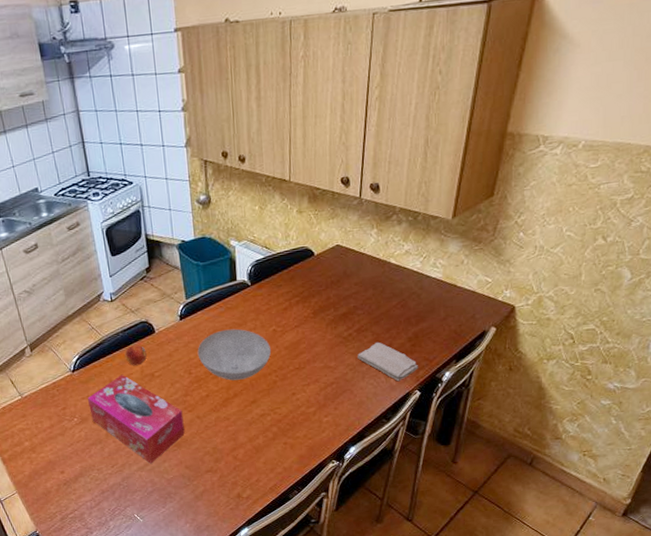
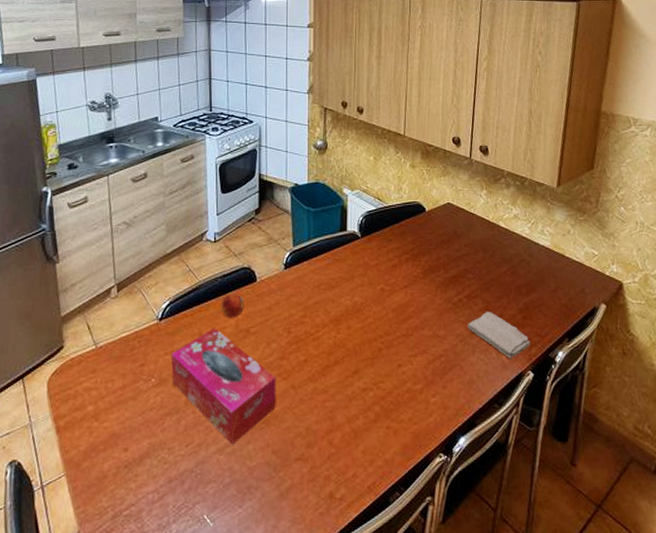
bowl: present [197,328,271,381] -> none [299,284,377,344]

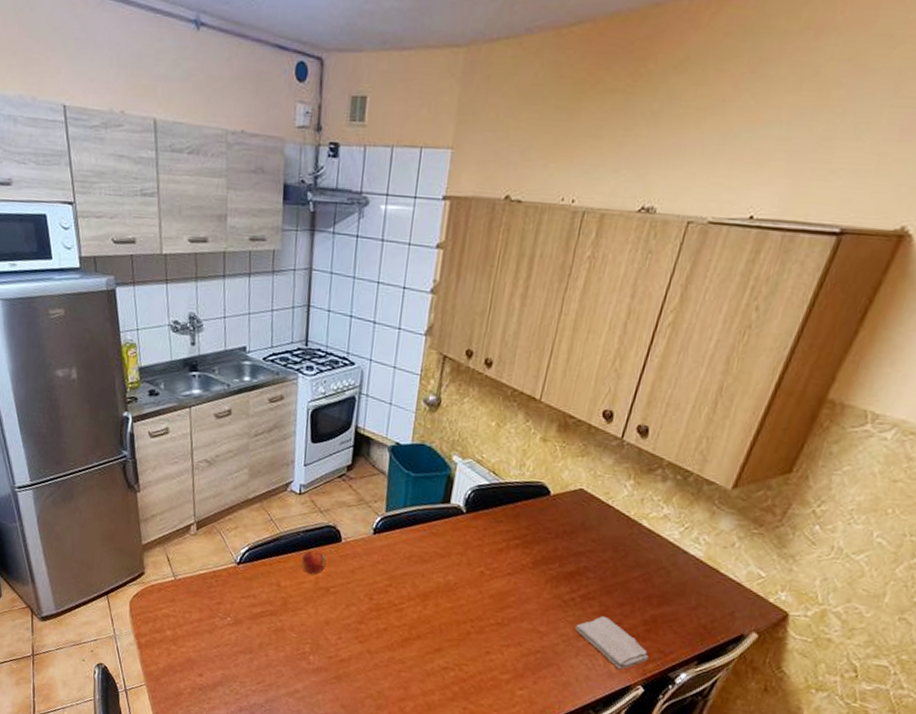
tissue box: present [170,327,276,445] -> none [247,580,353,692]

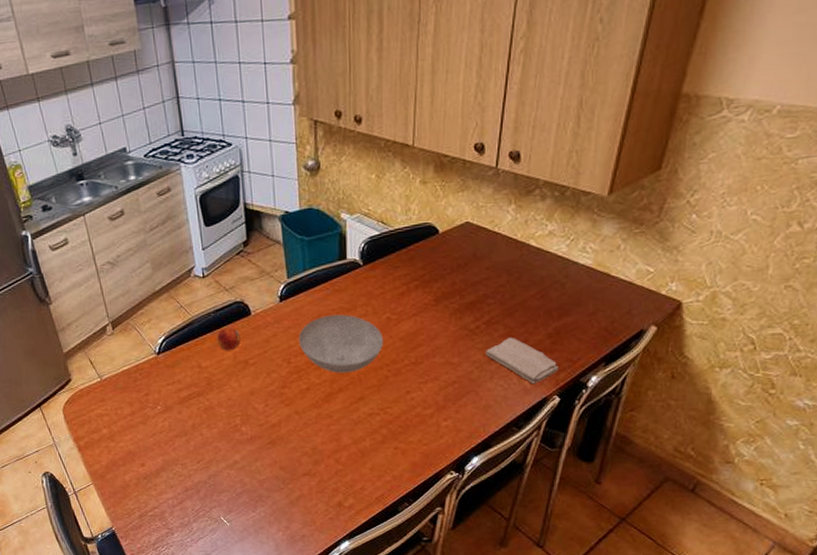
bowl: none [384,557,473,622] -> present [298,314,383,373]

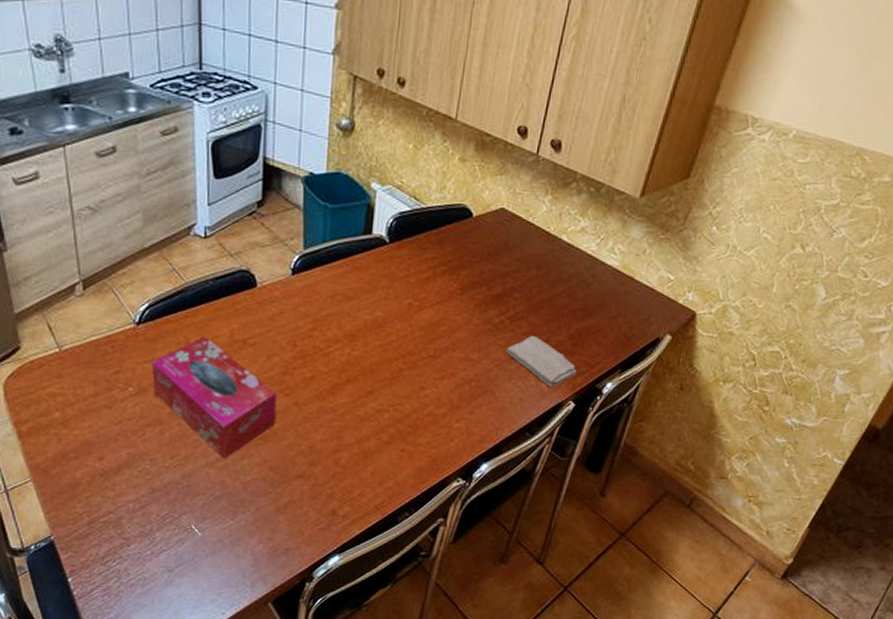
tissue box: none [172,360,281,462] -> present [151,336,277,459]
fruit: present [216,327,241,351] -> none [211,299,241,327]
bowl: present [298,314,383,373] -> none [308,295,402,362]

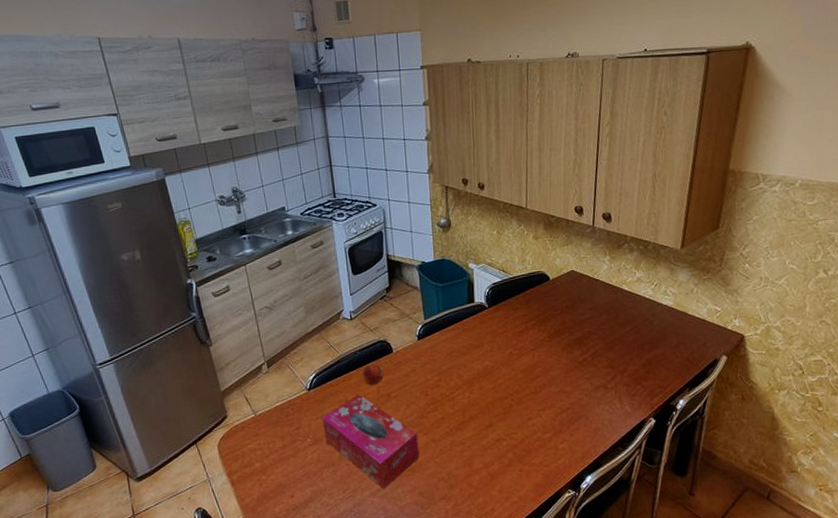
fruit: none [211,299,241,327] -> present [361,364,384,386]
washcloth: present [507,335,577,388] -> none [593,367,653,409]

